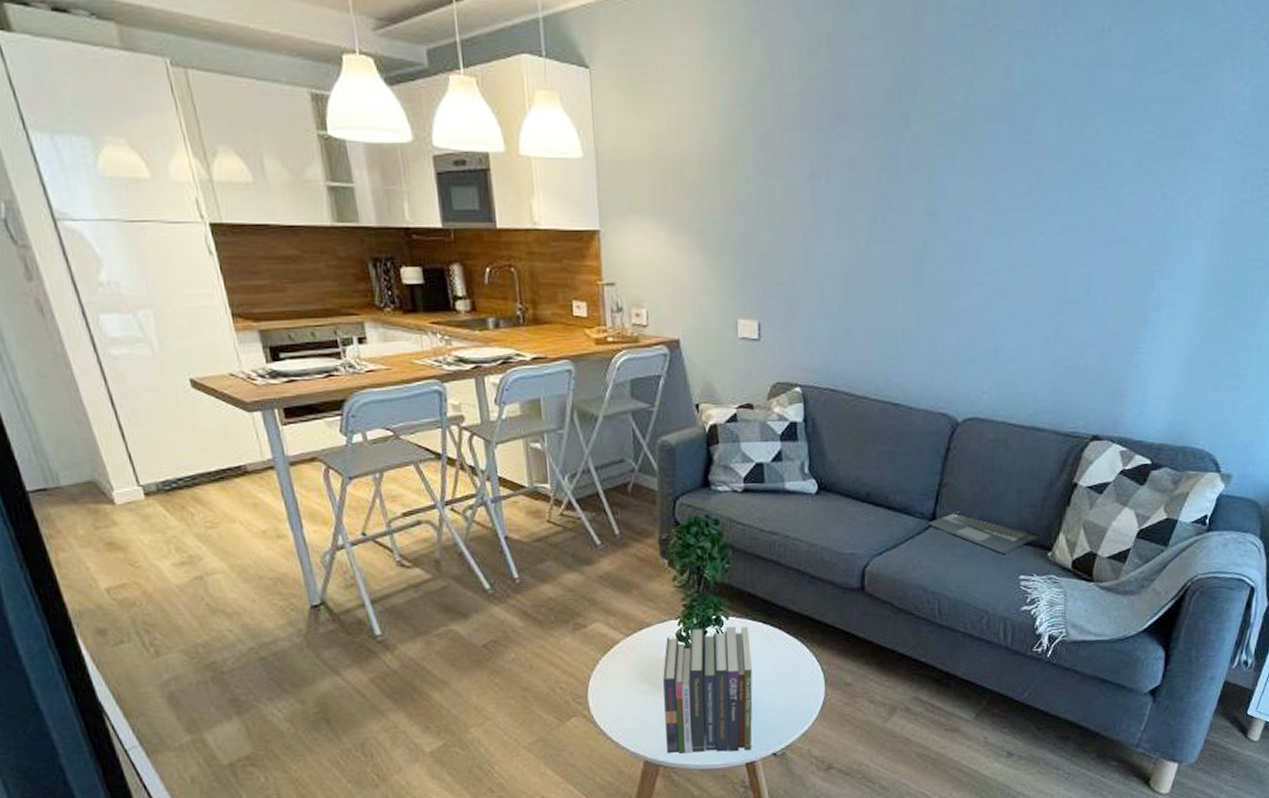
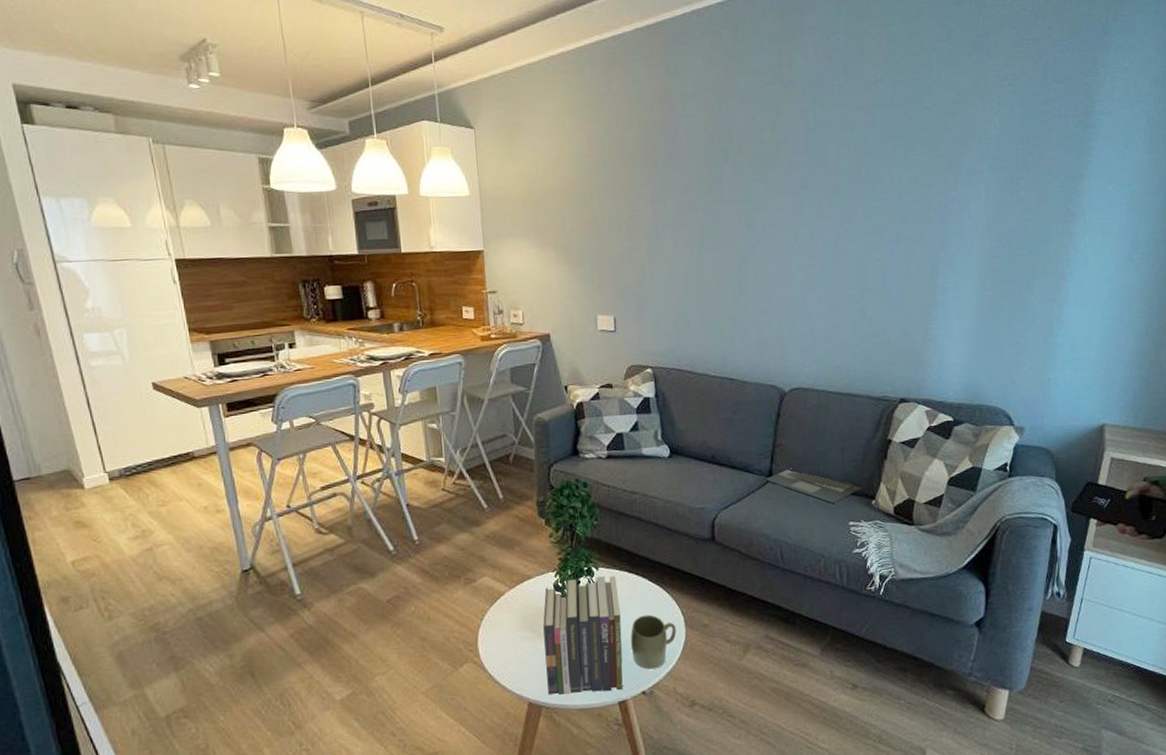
mug: none [761,670,815,730] -> present [630,614,677,670]

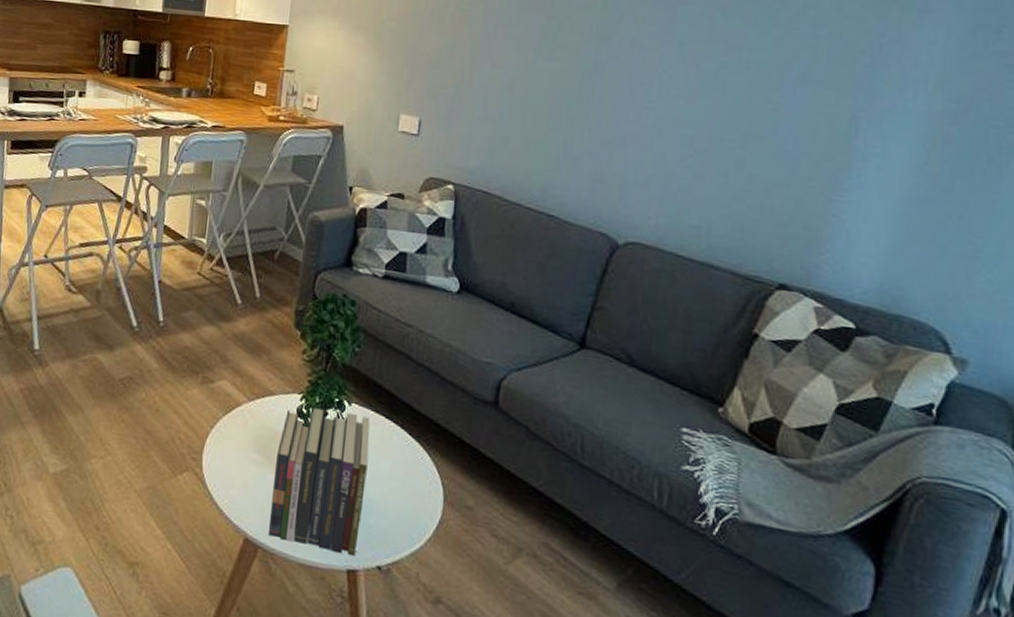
mug: present [630,614,677,670] -> none [373,473,432,544]
laptop: present [766,468,863,504] -> none [577,340,709,399]

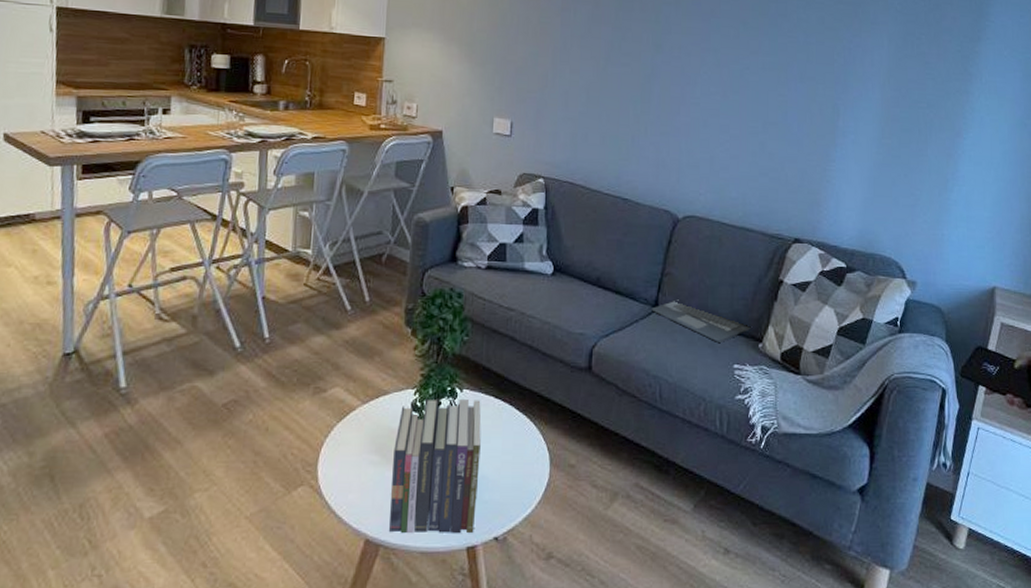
laptop: none [577,340,709,399] -> present [652,299,751,342]

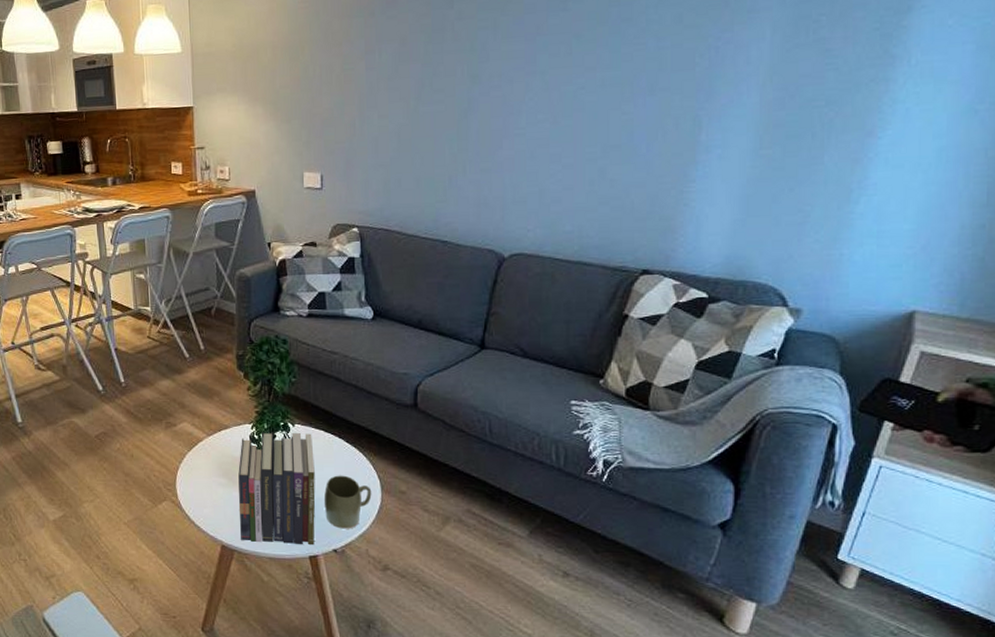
mug: none [487,448,540,512] -> present [323,475,372,529]
laptop: present [652,299,751,342] -> none [478,338,590,379]

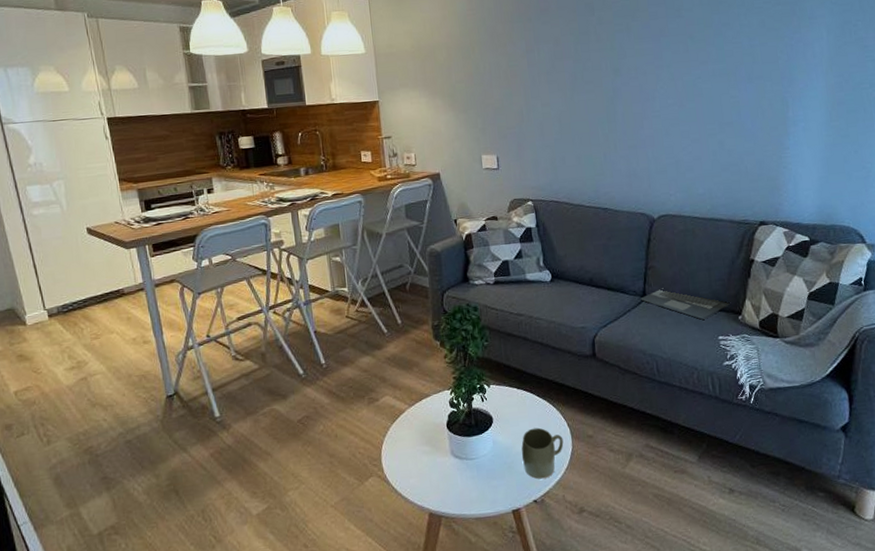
books: present [238,432,316,546] -> none [440,392,516,506]
laptop: none [478,338,590,379] -> present [641,288,730,320]

